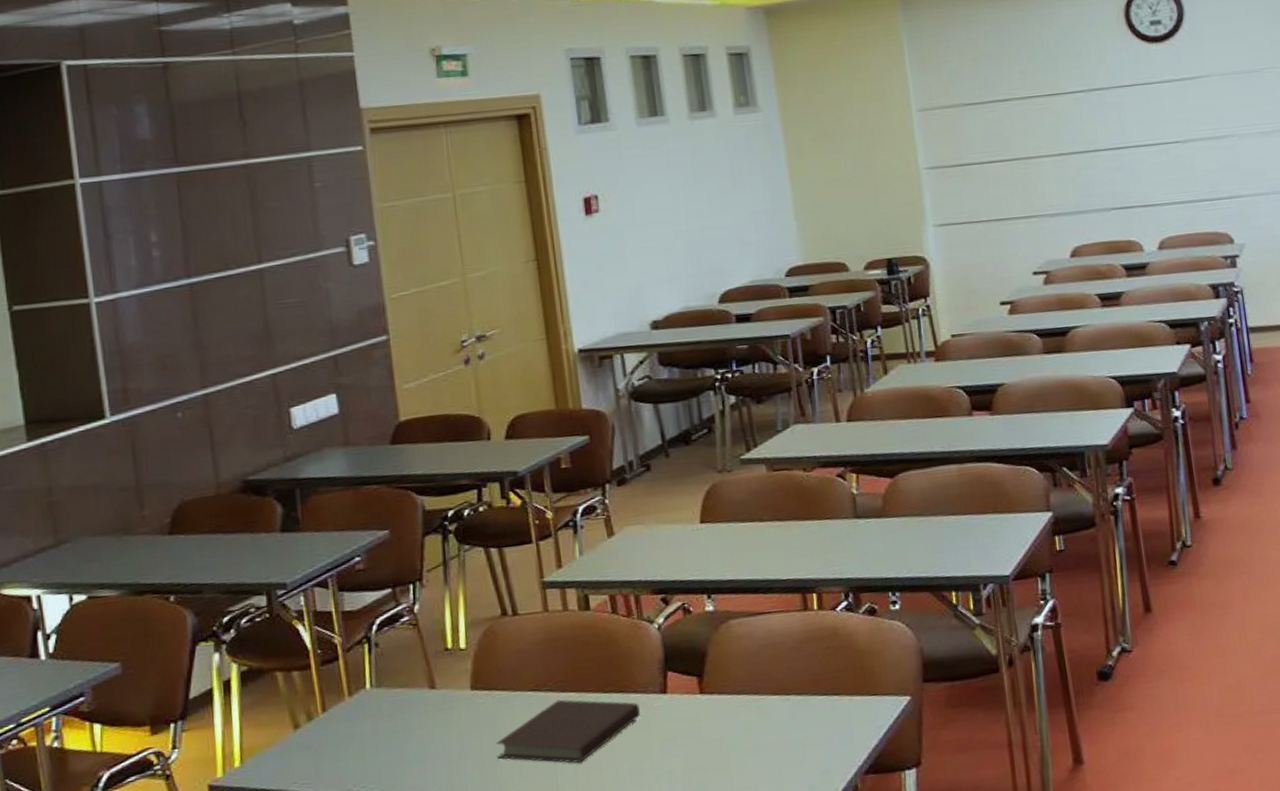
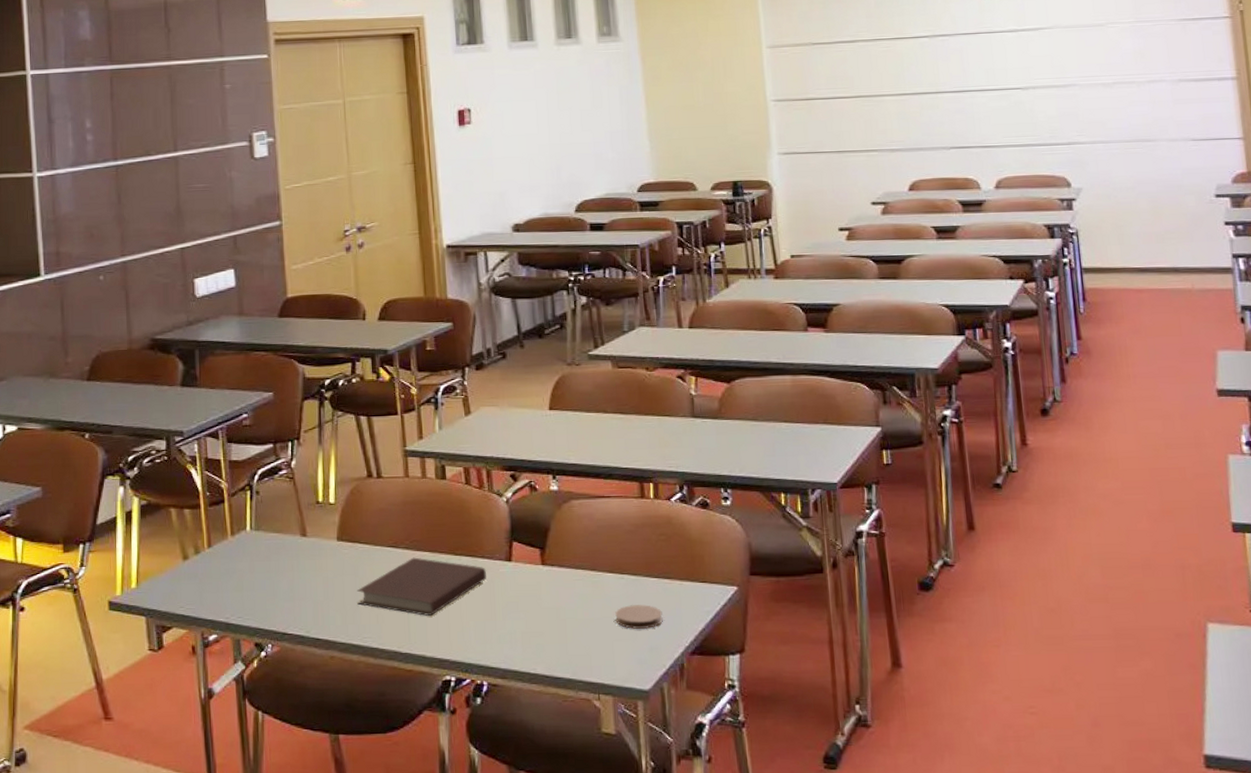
coaster: none [782,725,834,754] -> present [615,604,663,630]

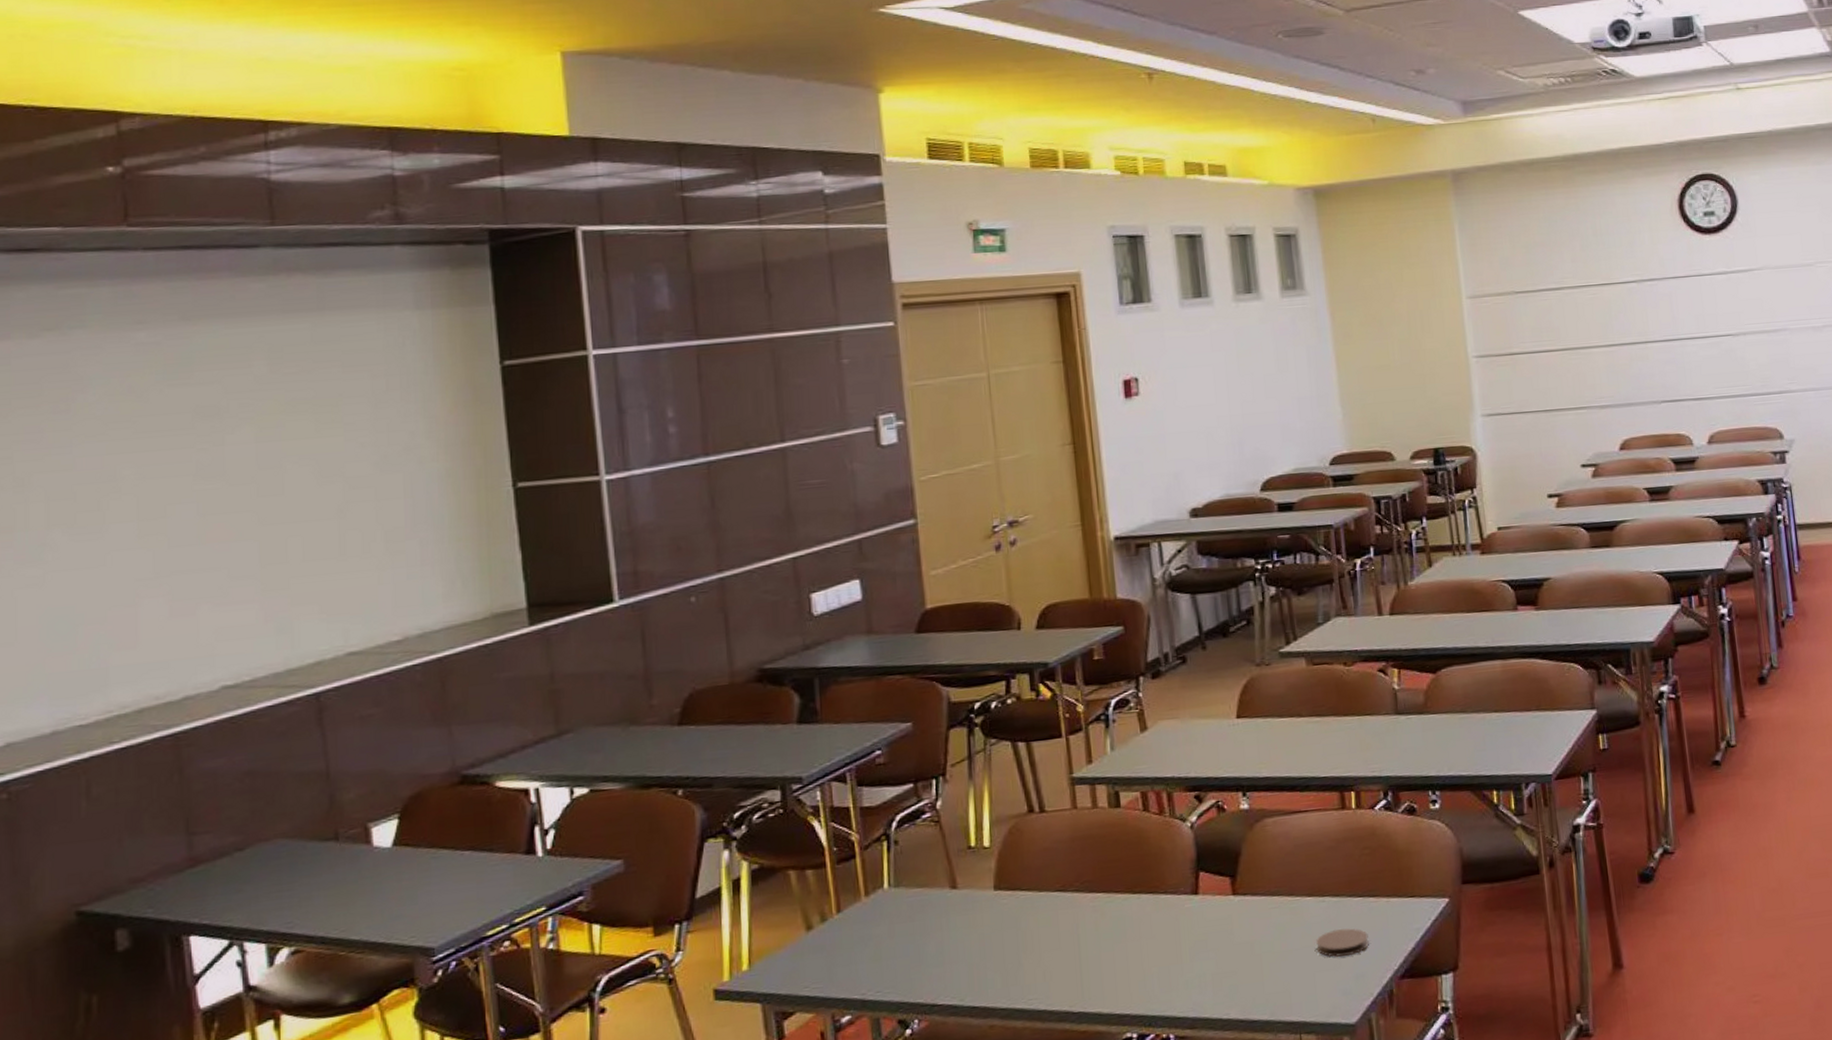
notebook: present [357,557,486,616] -> none [1019,900,1170,967]

